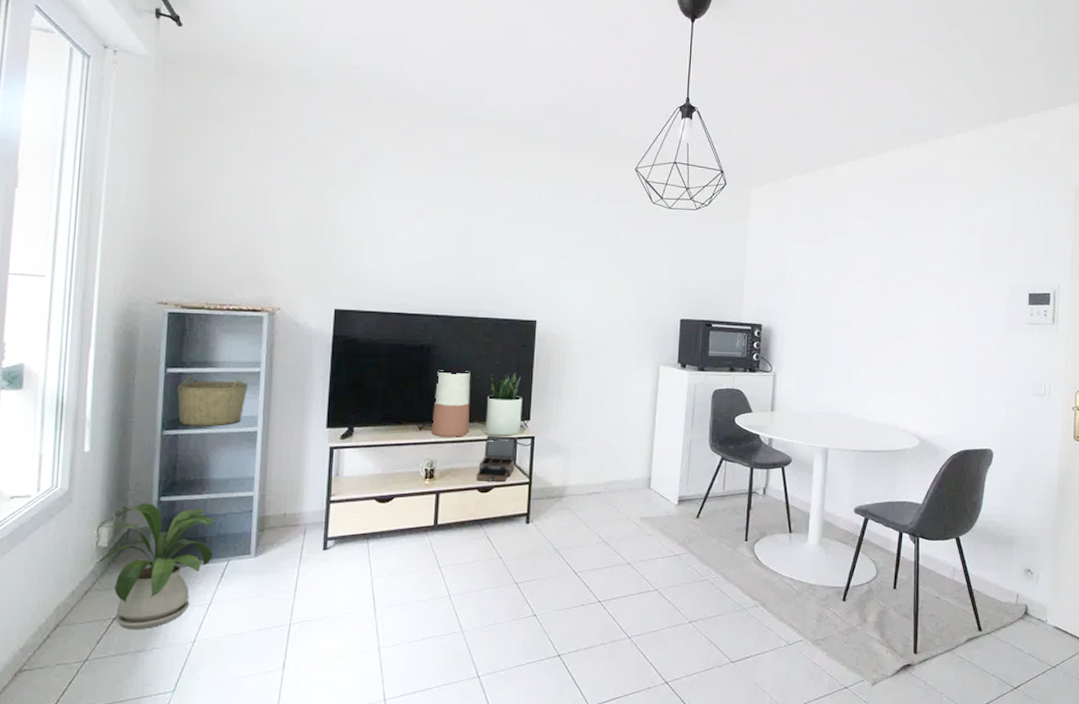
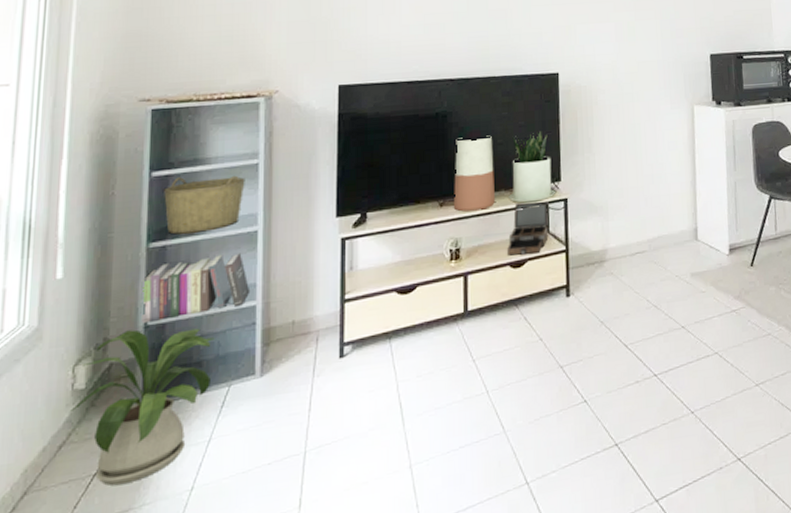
books: none [155,449,248,499] -> present [141,253,249,324]

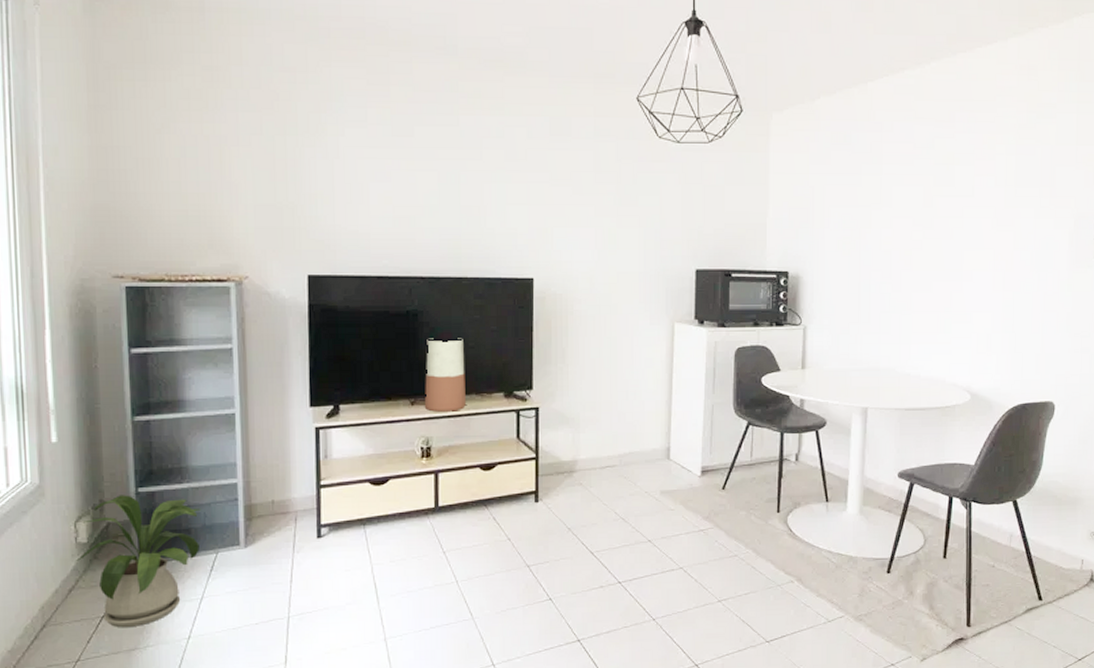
books: present [141,253,249,324] -> none [129,433,230,490]
basket: present [164,175,245,235] -> none [144,356,221,411]
decorative box: present [507,200,549,256] -> none [478,408,520,458]
planter: present [509,131,556,203] -> none [480,337,528,408]

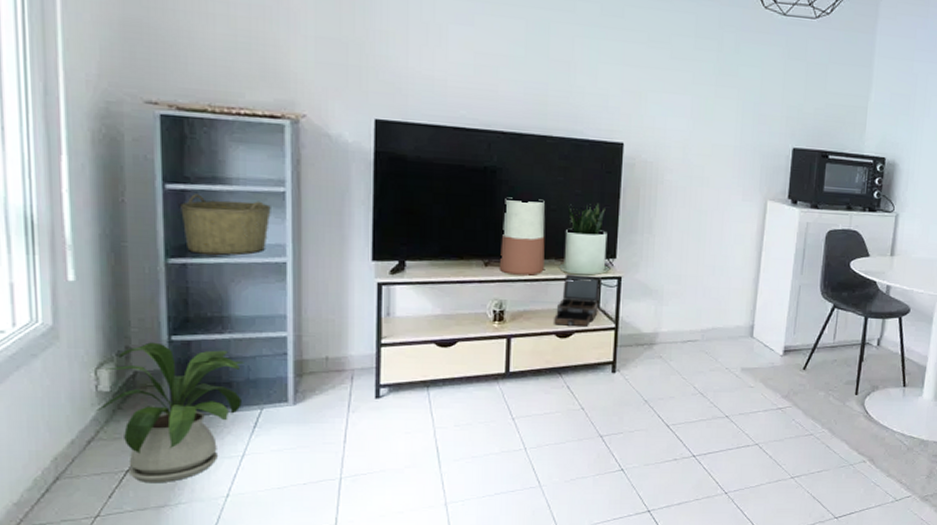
basket: none [144,356,221,411] -> present [181,194,271,255]
decorative box: none [478,408,520,458] -> present [554,274,601,326]
planter: none [480,337,528,408] -> present [559,203,610,276]

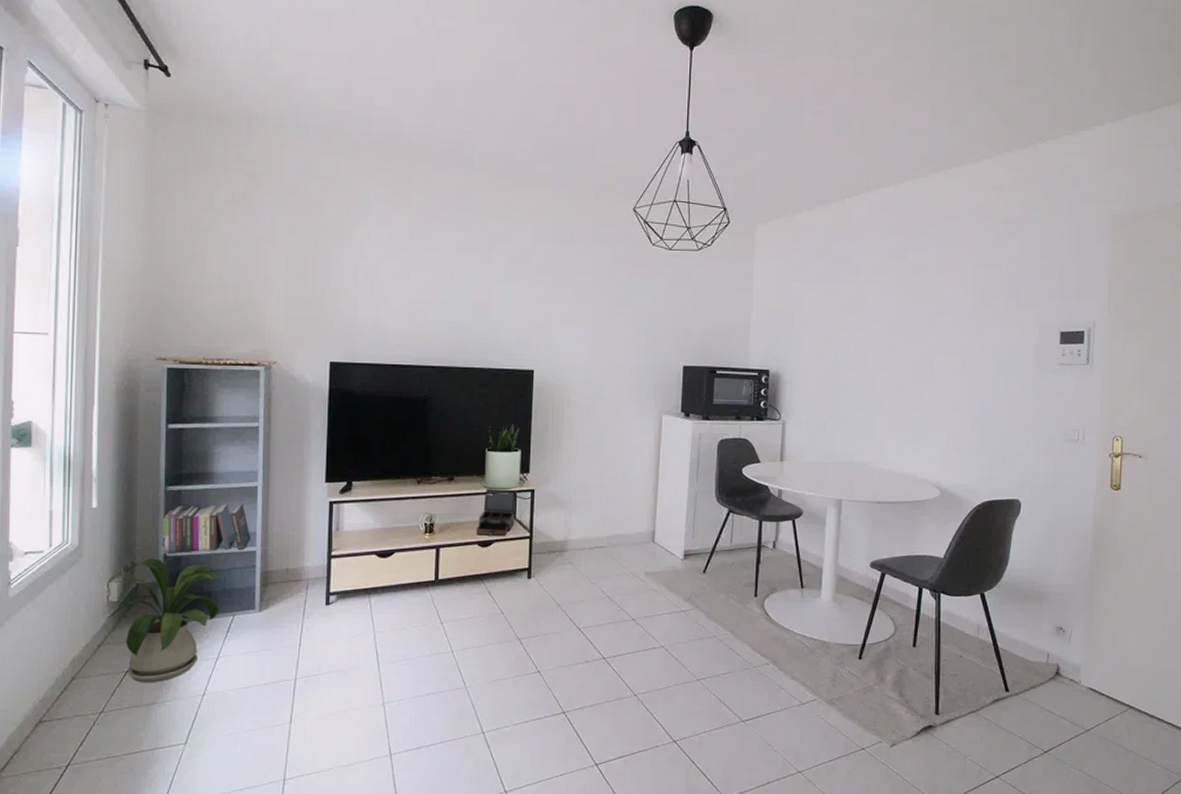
books: none [162,281,279,339] -> present [161,504,250,555]
basket: present [181,194,271,255] -> none [178,431,247,482]
vase: present [500,197,546,276] -> none [430,422,469,491]

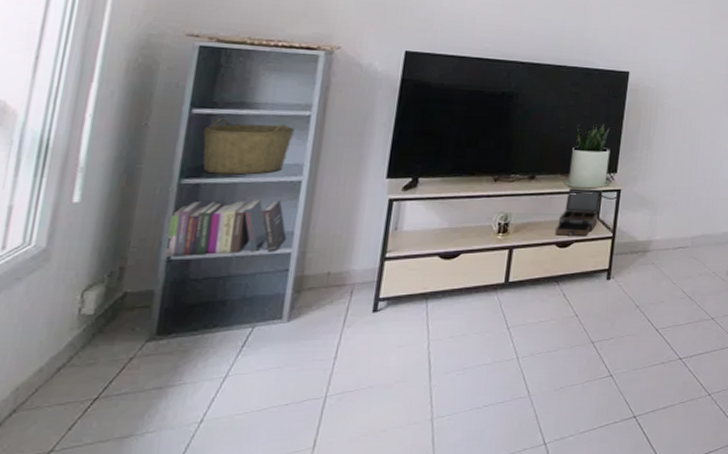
house plant: present [107,558,222,683] -> none [75,262,243,412]
basket: none [178,431,247,482] -> present [203,118,295,175]

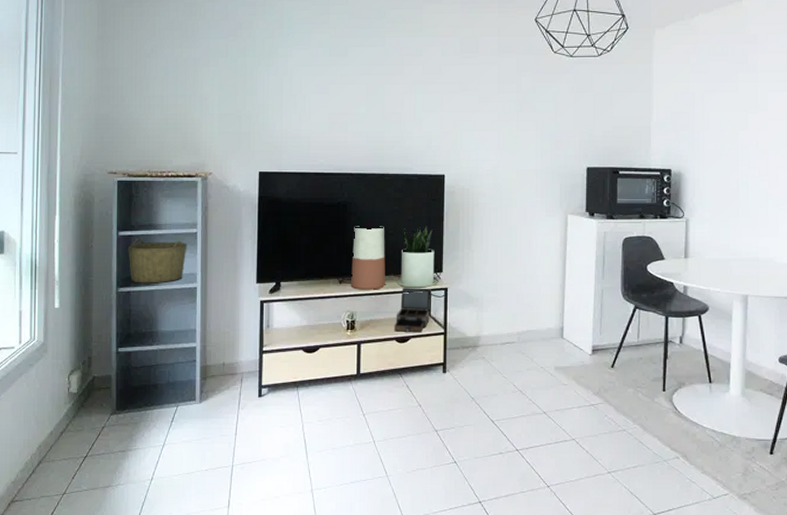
books: present [164,200,286,258] -> none [113,304,191,350]
vase: none [508,119,555,190] -> present [351,226,385,290]

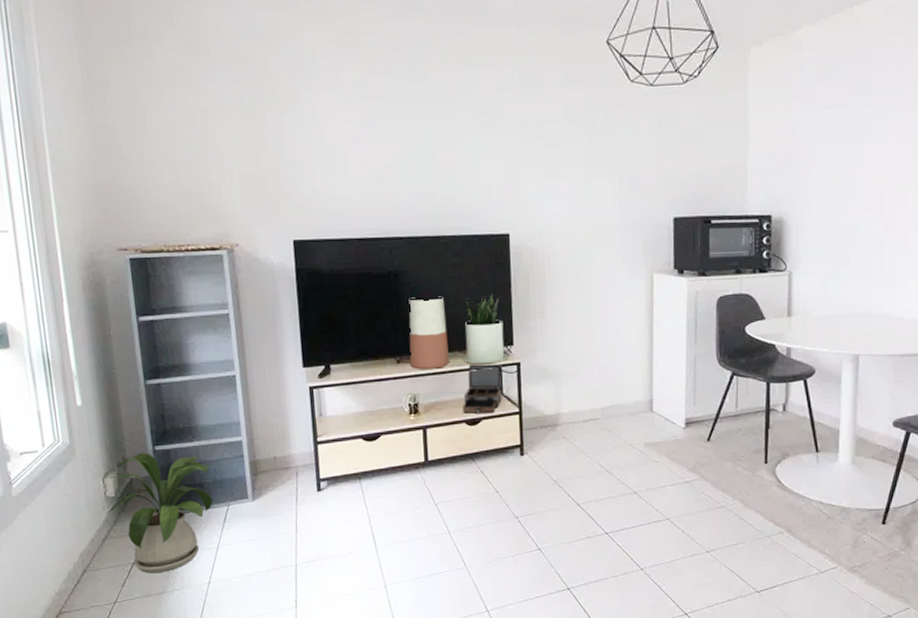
house plant: none [68,353,166,468] -> present [107,453,213,574]
basket: present [128,238,187,284] -> none [151,323,220,374]

